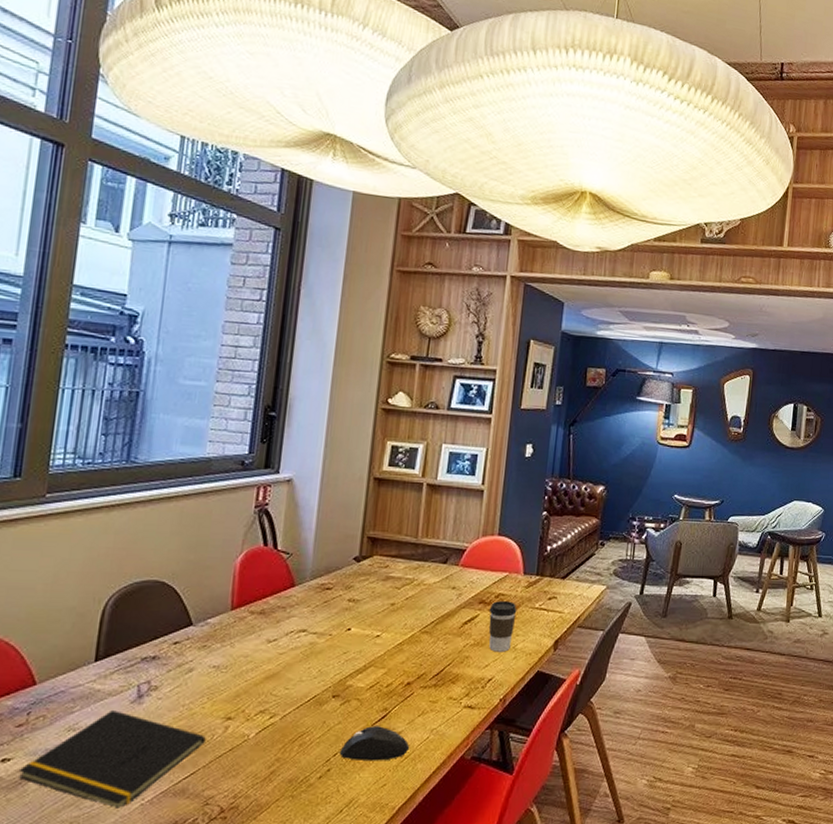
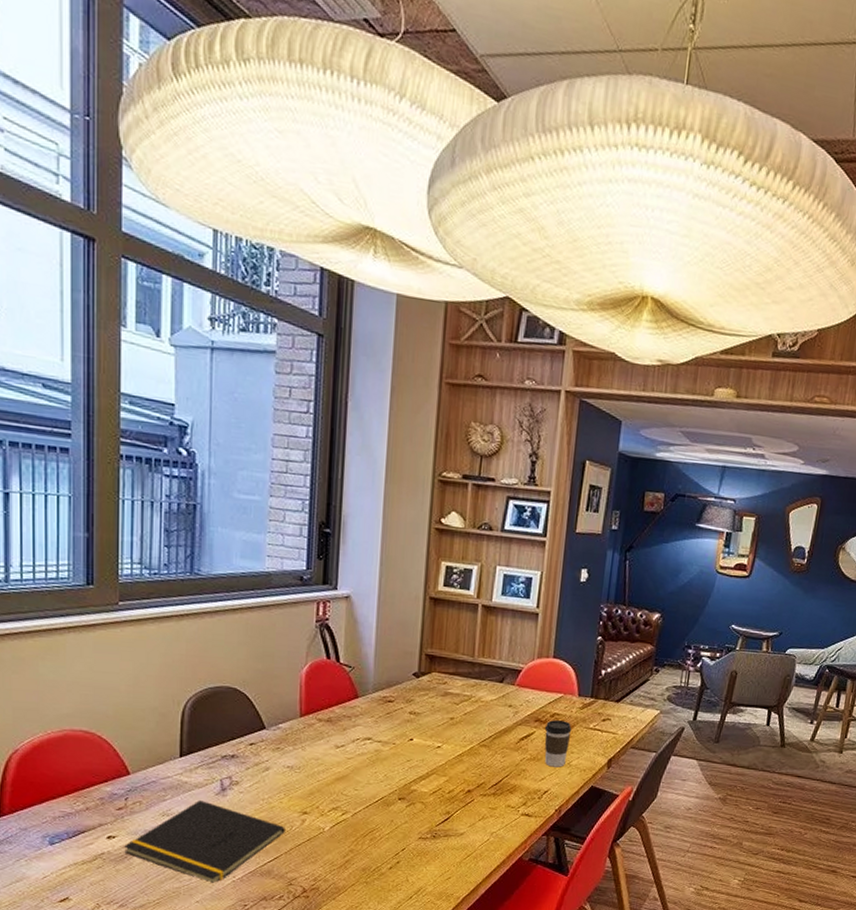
mouse: present [339,726,410,761] -> none [407,827,472,857]

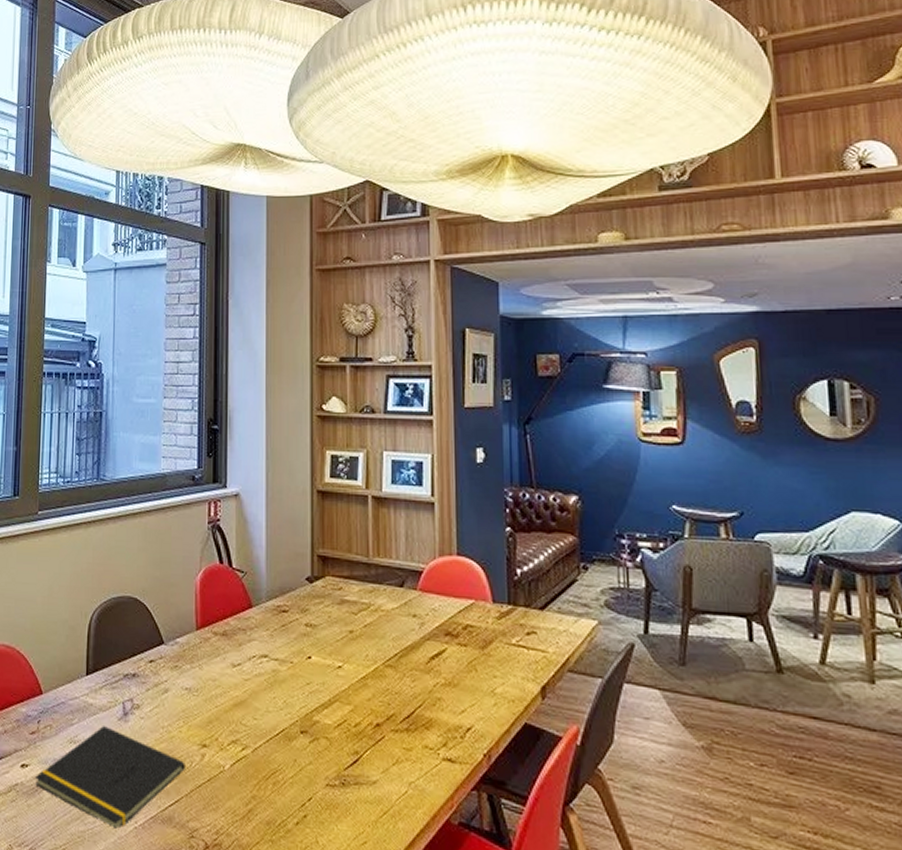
coffee cup: present [544,720,572,767] -> none [457,633,490,696]

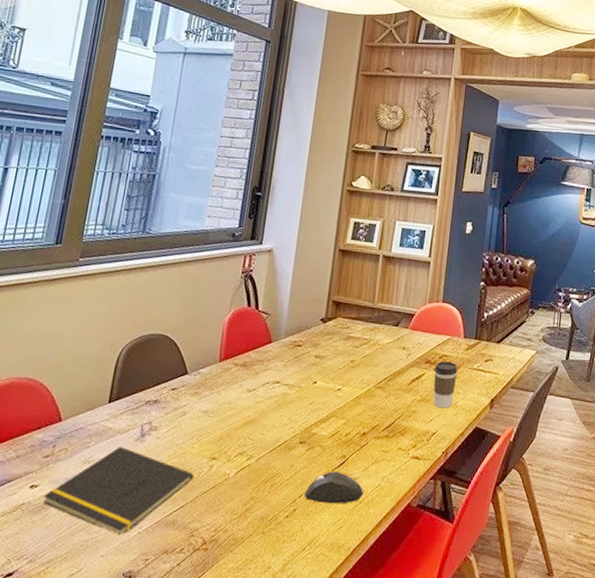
mouse: none [314,770,388,813] -> present [304,471,364,504]
coffee cup: none [457,633,490,696] -> present [433,361,458,408]

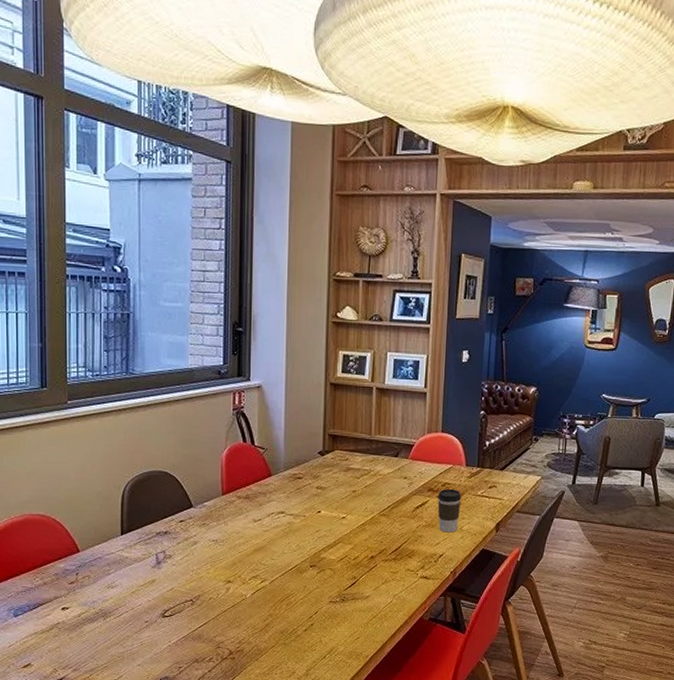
notepad: present [43,447,194,535] -> none [76,573,213,648]
mouse: present [304,471,364,504] -> none [319,591,377,619]

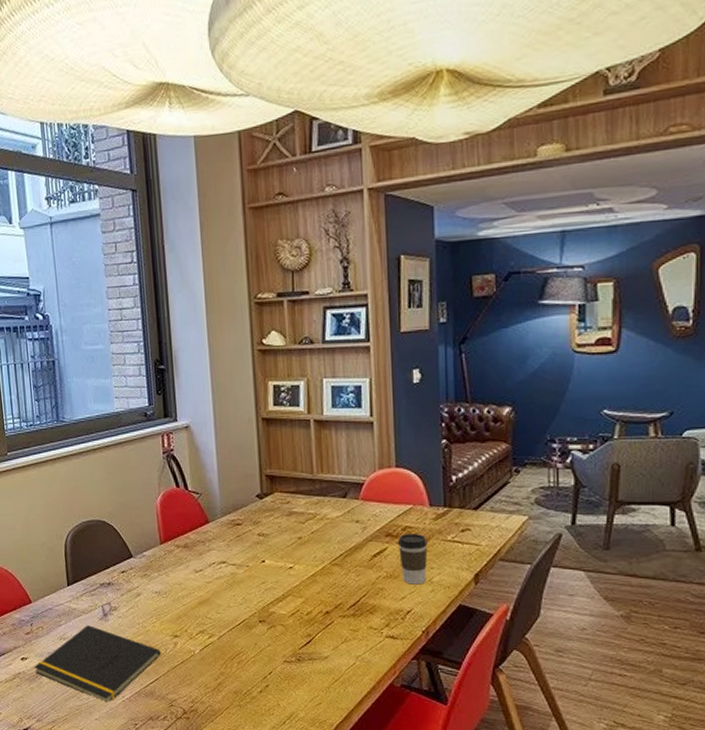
notepad: none [76,573,213,648] -> present [34,625,161,702]

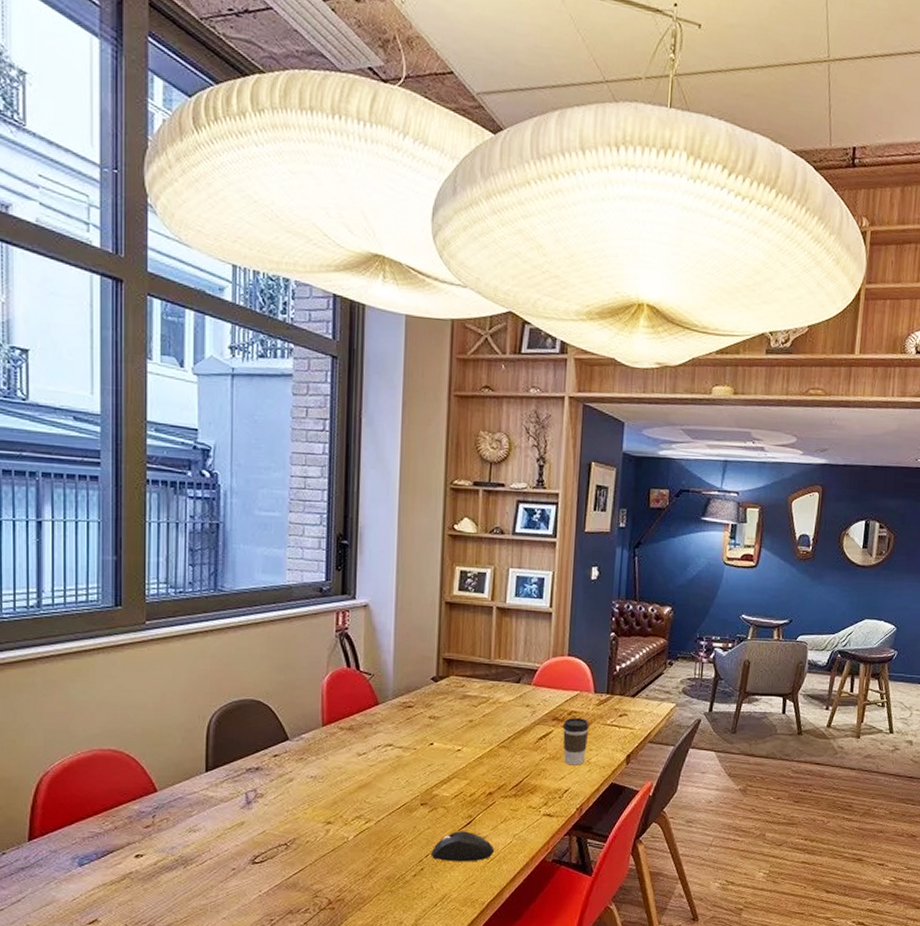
notepad: present [34,625,161,702] -> none [152,815,310,898]
mouse: none [274,650,338,682] -> present [430,831,495,862]

